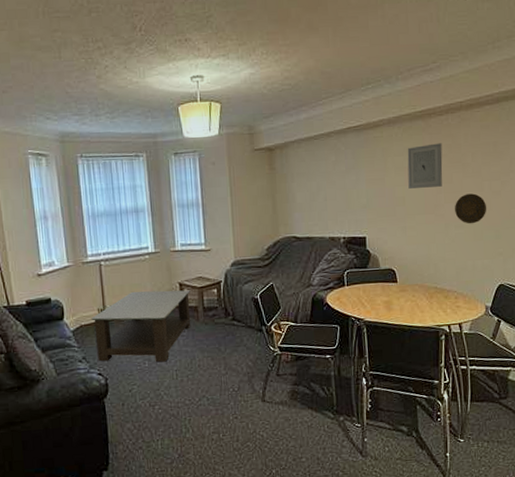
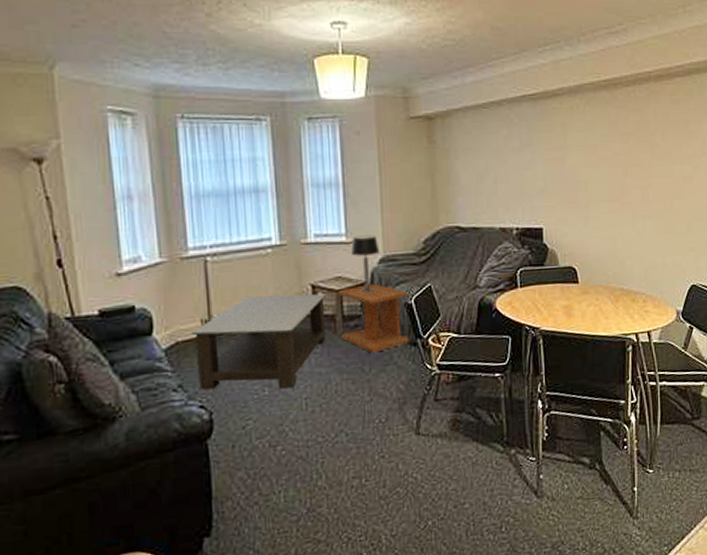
side table: none [200,282,256,337] -> present [339,283,409,353]
table lamp: none [209,244,232,290] -> present [351,234,380,294]
wall art: present [407,143,443,189] -> none [590,119,630,171]
decorative plate: present [455,193,487,224] -> none [643,178,678,215]

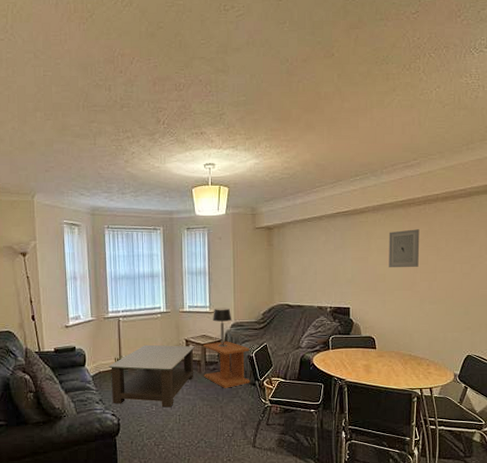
wall art: none [590,119,630,171] -> present [389,229,420,267]

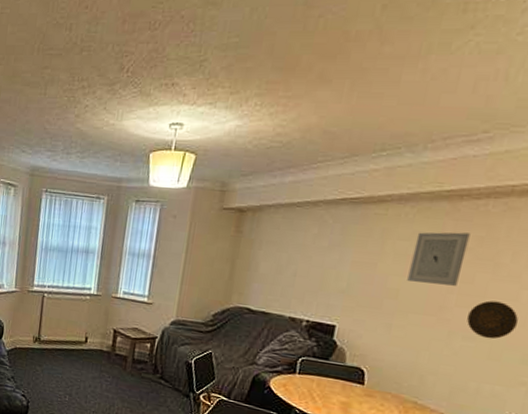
coffee table: present [109,344,195,408] -> none [24,327,123,401]
side table: present [203,341,250,388] -> none [128,338,190,394]
table lamp: present [213,308,232,348] -> none [149,299,174,347]
decorative plate: none [429,274,458,301] -> present [467,300,519,340]

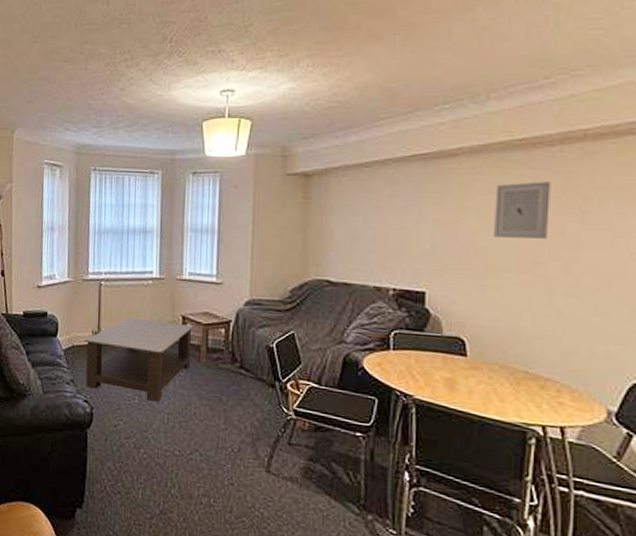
coffee table: none [24,327,123,401] -> present [84,317,194,402]
decorative plate: present [467,300,519,340] -> none [565,252,620,294]

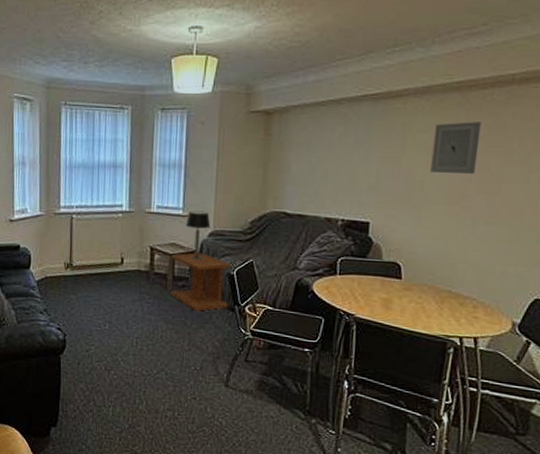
coffee table: present [84,317,194,402] -> none [57,249,161,327]
side table: none [204,323,270,387] -> present [170,253,231,311]
table lamp: none [220,278,247,332] -> present [186,210,211,261]

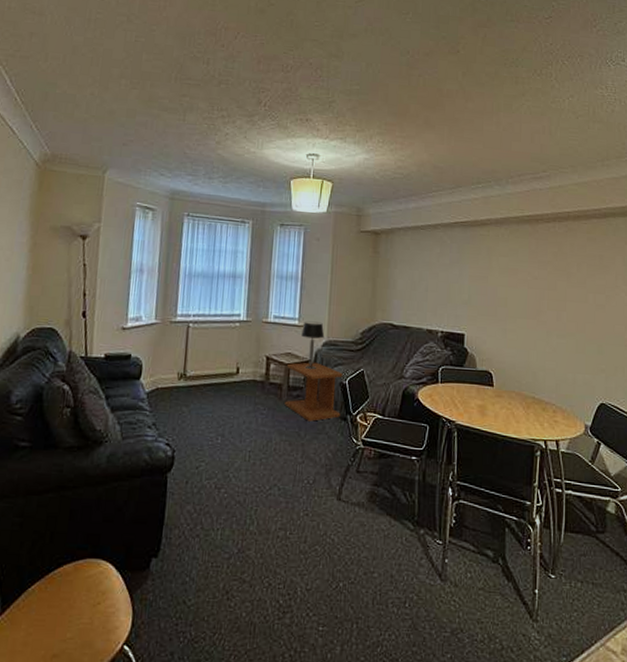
wall art: present [430,121,481,174] -> none [511,249,548,293]

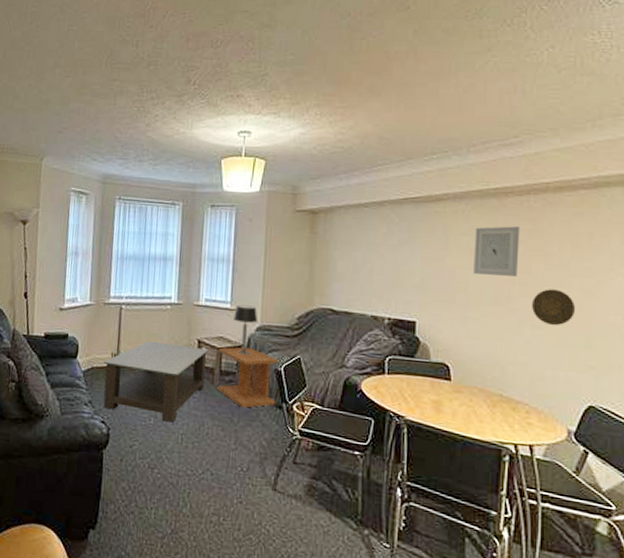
coffee table: none [168,359,277,440] -> present [103,340,209,423]
wall art: none [511,249,548,293] -> present [473,226,520,277]
decorative plate: none [558,303,591,336] -> present [532,289,576,326]

